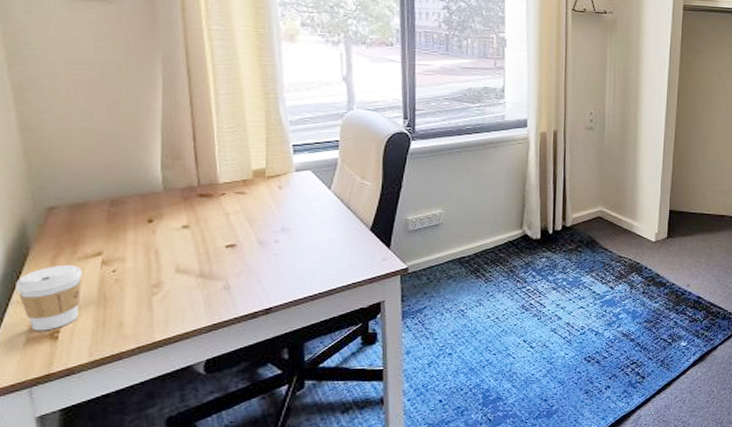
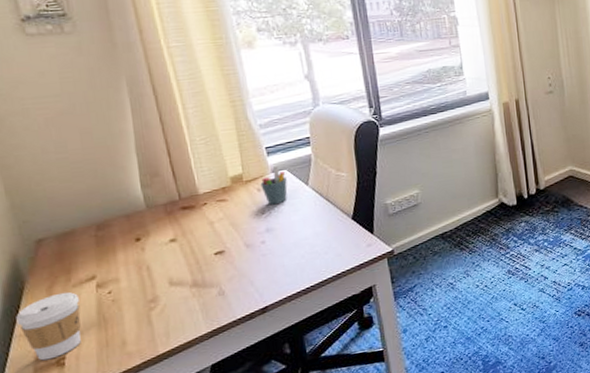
pen holder: none [282,165,310,205] -> present [260,166,288,205]

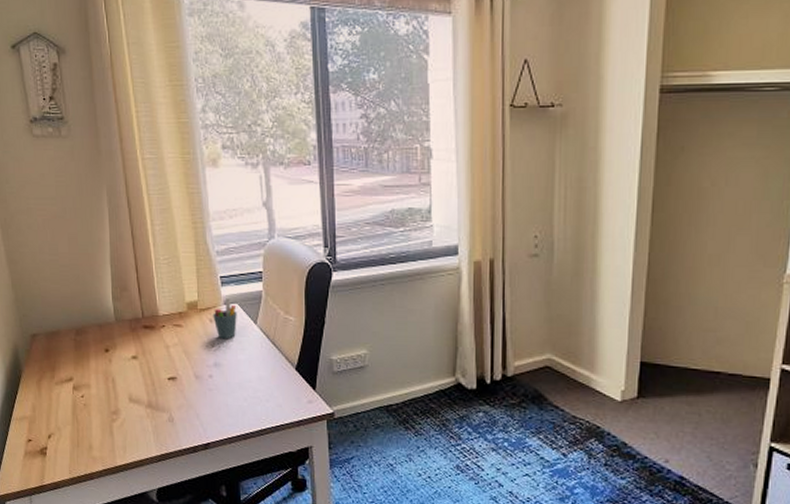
coffee cup: present [16,292,81,361] -> none [14,387,60,447]

